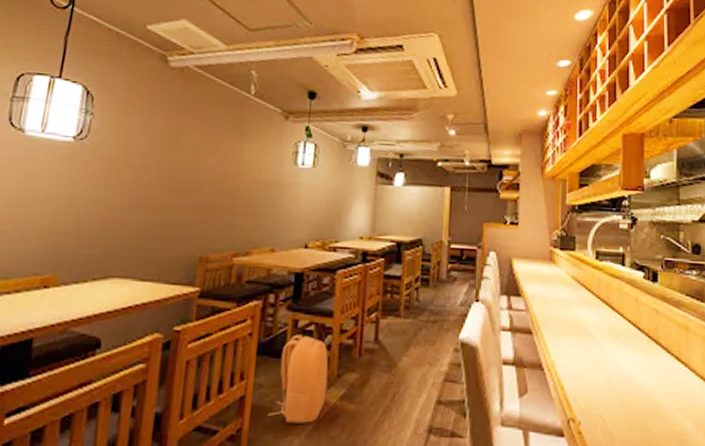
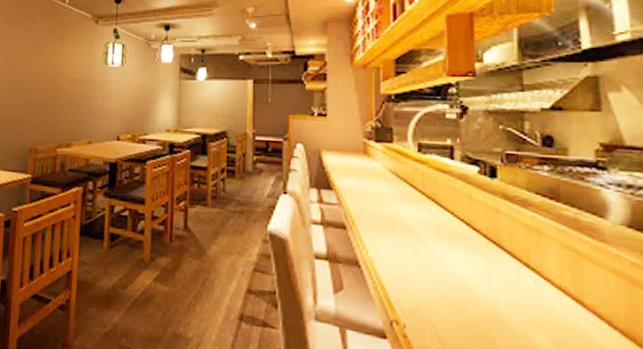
backpack: present [267,334,329,425] -> none [91,218,143,301]

